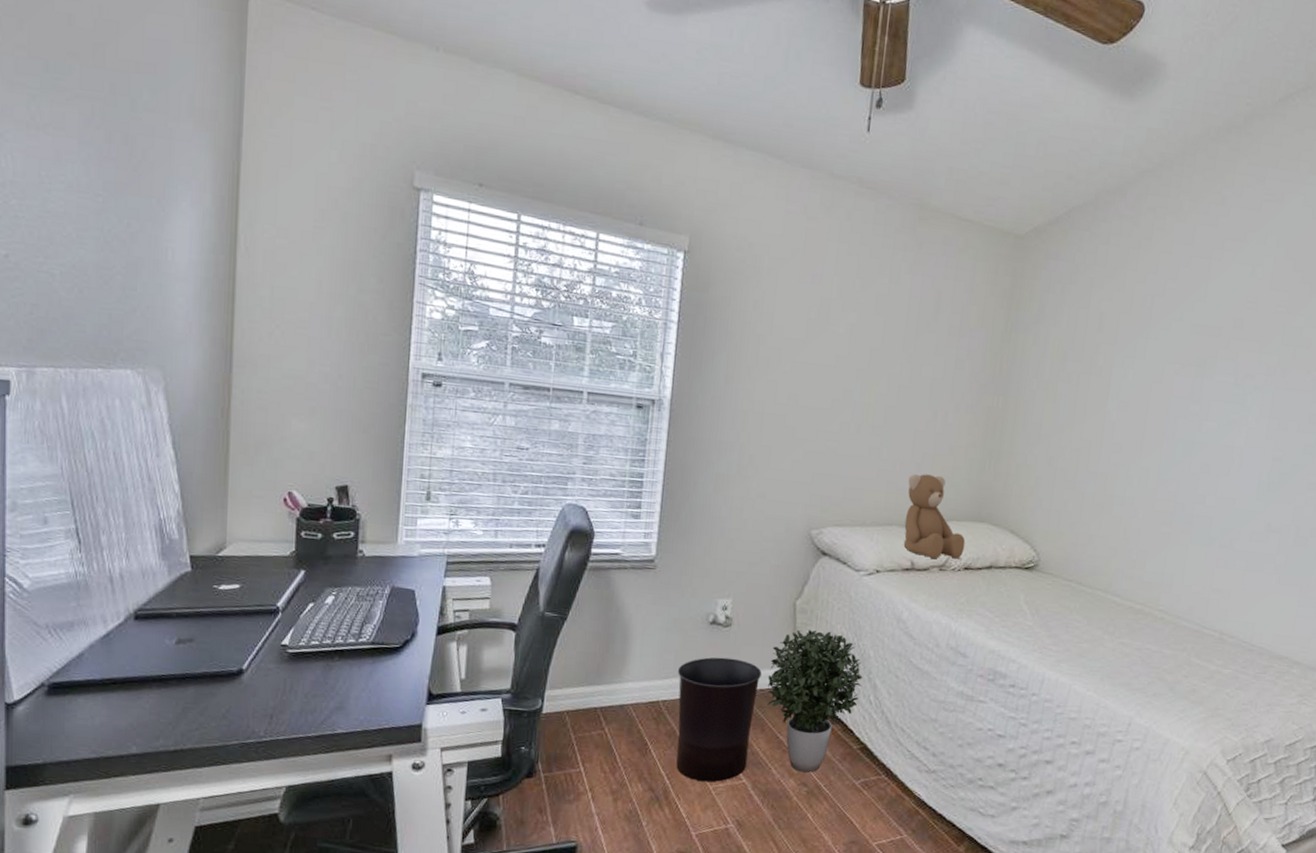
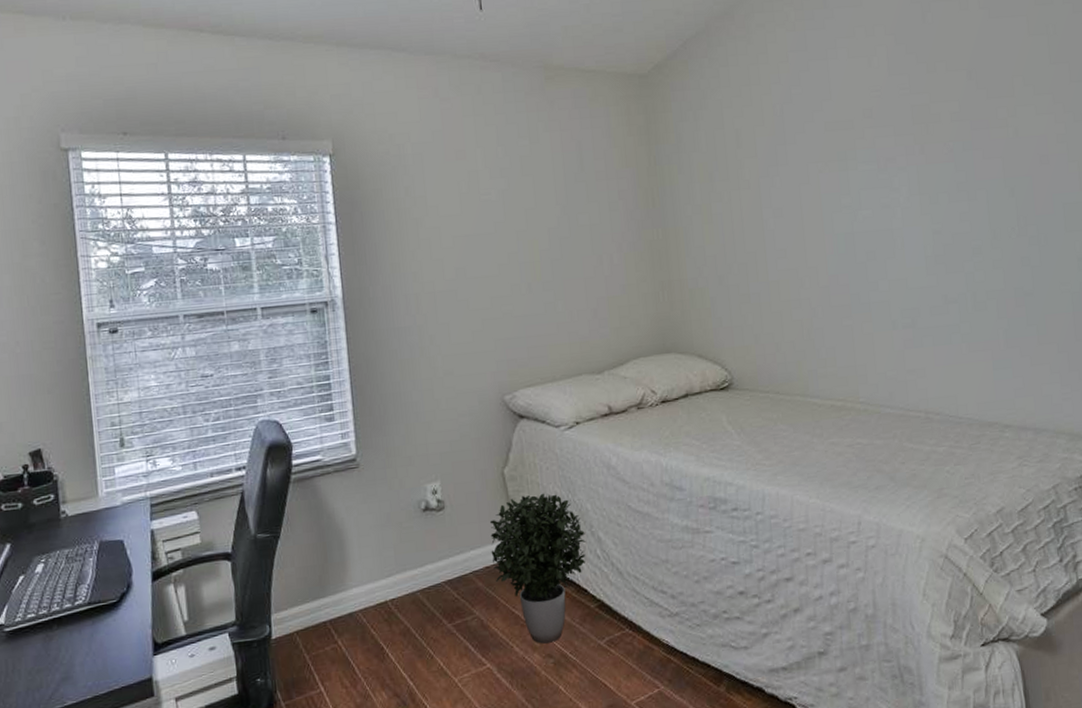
waste bin: present [676,657,762,782] -> none [399,541,488,676]
teddy bear: present [903,474,966,560] -> none [588,316,658,400]

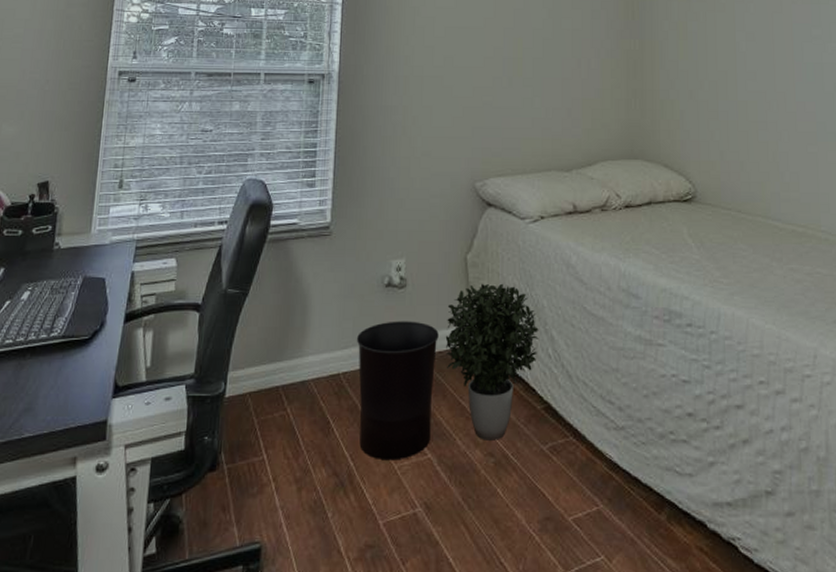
waste bin: none [399,541,488,676] -> present [356,321,439,461]

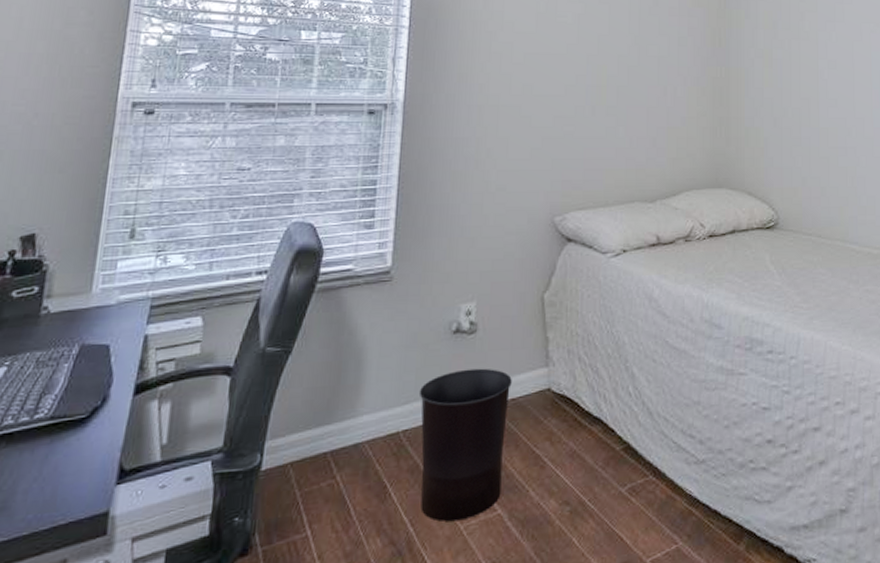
potted plant: present [445,283,539,441] -> none [519,322,619,489]

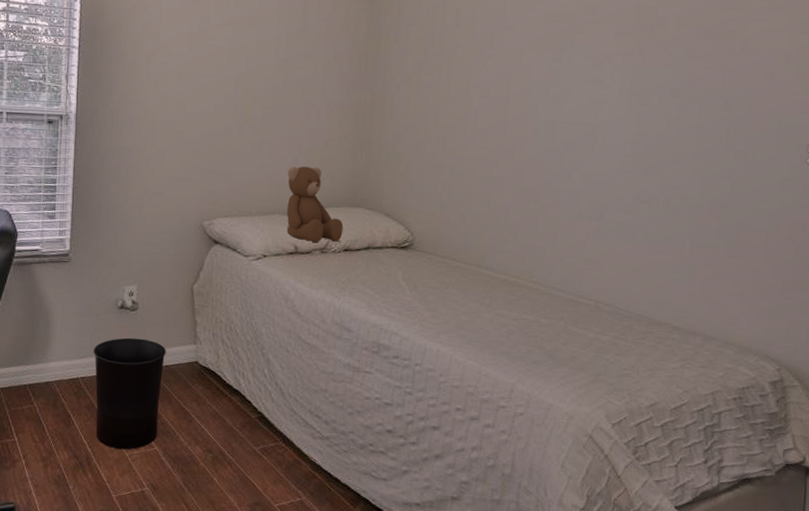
teddy bear: none [646,147,707,231] -> present [286,166,344,243]

